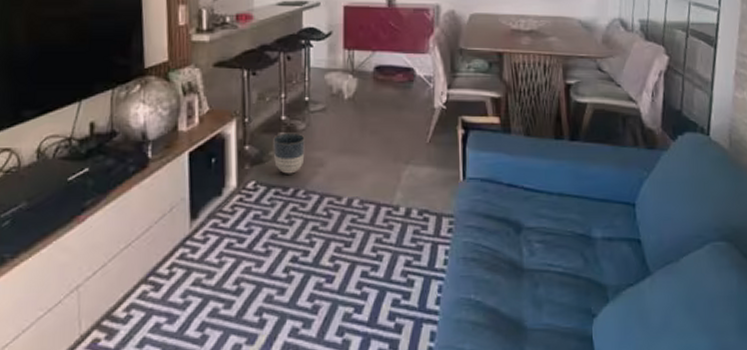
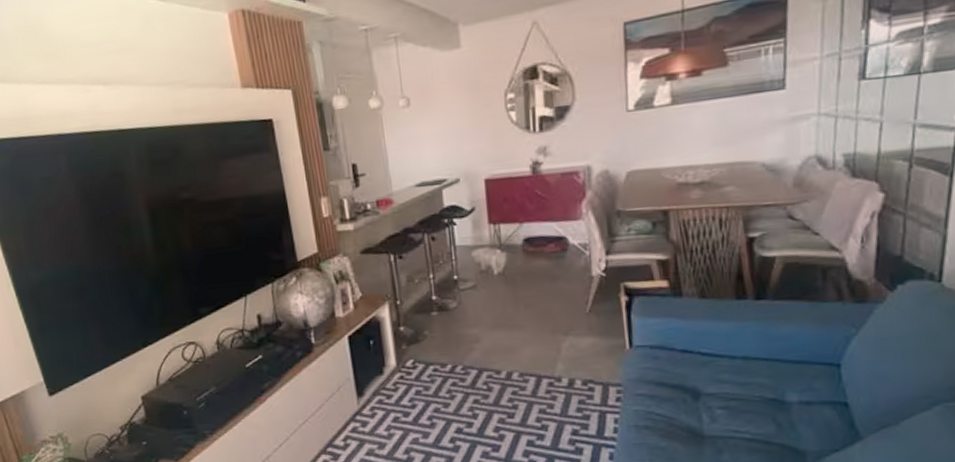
planter: present [273,133,305,174] -> none [426,311,459,352]

